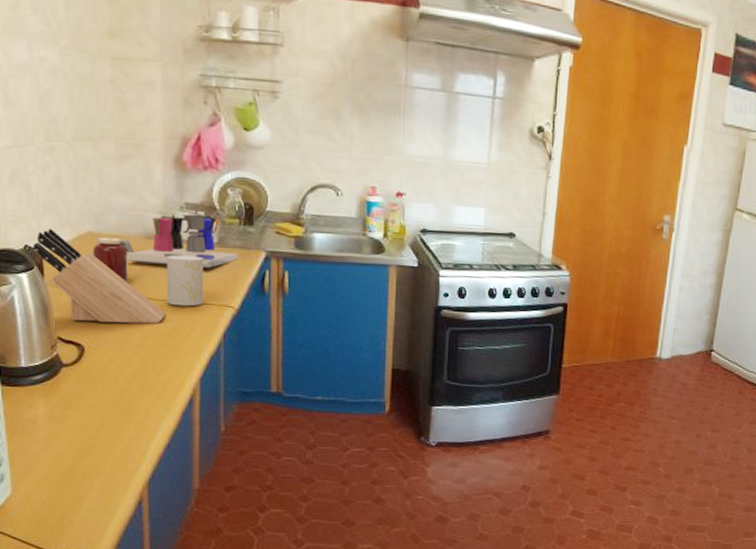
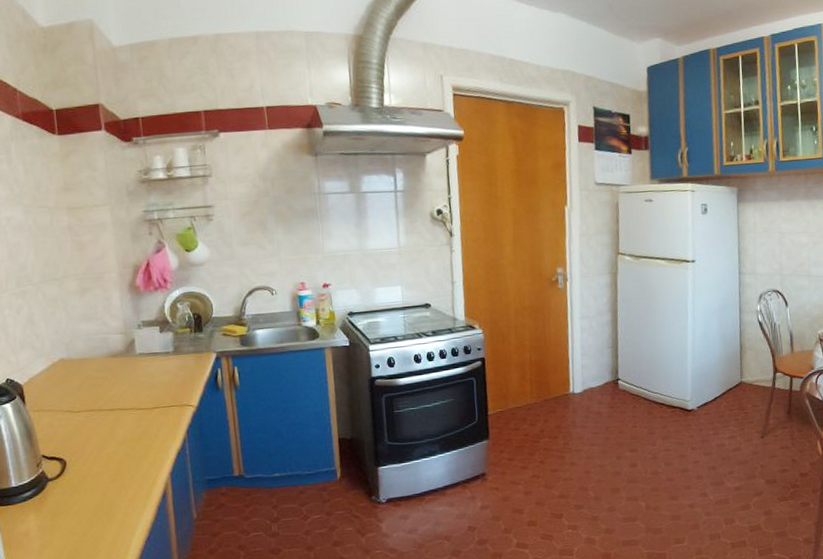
knife block: present [32,229,166,324] -> none [13,361,135,439]
jar: present [93,237,135,281] -> none [65,359,103,397]
coffee maker: present [126,210,238,268] -> none [95,326,192,380]
cup: present [166,255,203,307] -> none [130,365,167,412]

